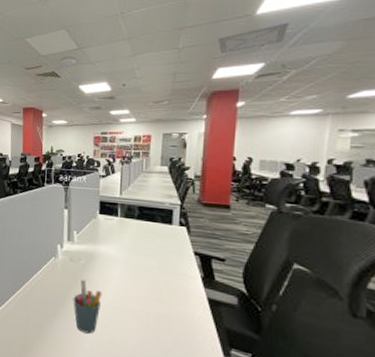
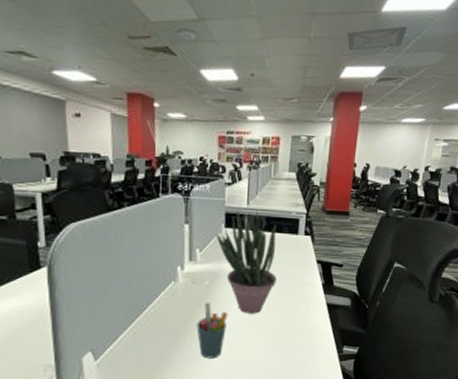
potted plant: none [91,200,150,298] -> present [216,211,277,314]

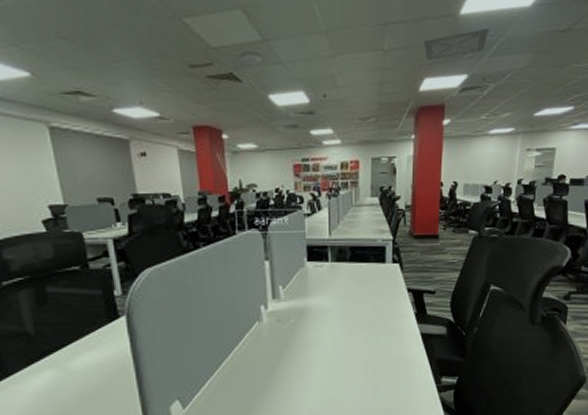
pen holder: present [196,302,228,359] -> none [285,341,318,399]
potted plant: present [216,211,277,314] -> none [299,241,366,350]

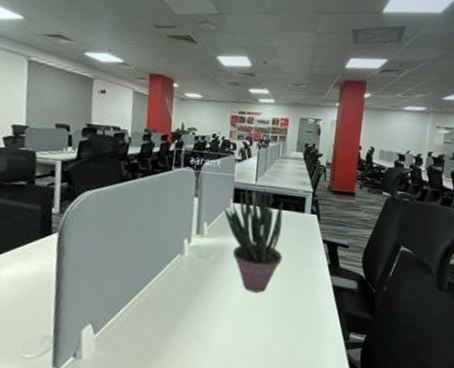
potted plant: none [299,241,366,350] -> present [224,187,283,293]

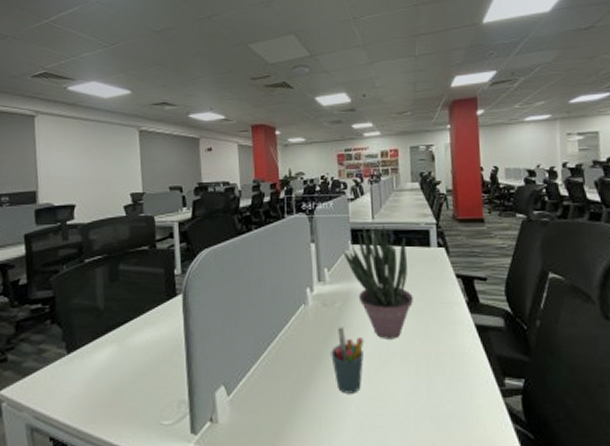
pen holder: none [199,278,233,339] -> present [331,327,364,394]
ceiling vent: present [351,25,407,46] -> none [451,31,513,62]

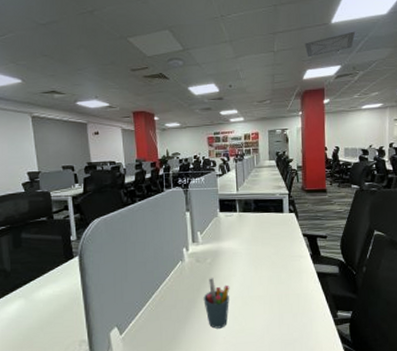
potted plant: present [343,224,413,339] -> none [213,195,269,286]
ceiling vent: none [451,31,513,62] -> present [304,31,356,58]

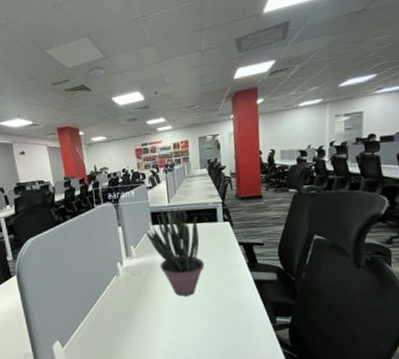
pen holder: present [203,278,230,329] -> none [140,290,167,339]
potted plant: none [213,195,269,286] -> present [145,206,204,297]

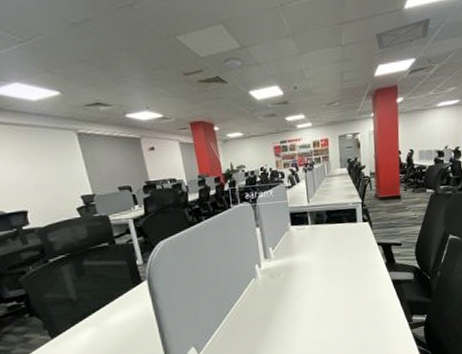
potted plant: present [145,206,204,297] -> none [284,207,344,298]

